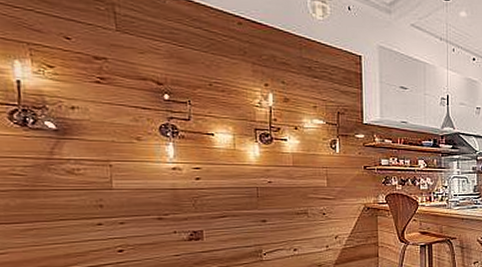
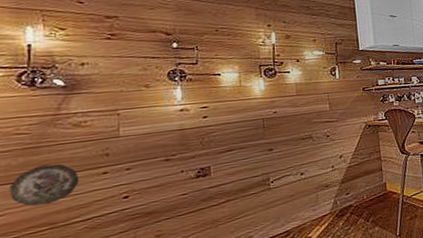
decorative plate: none [9,209,76,248] -> present [9,163,80,207]

